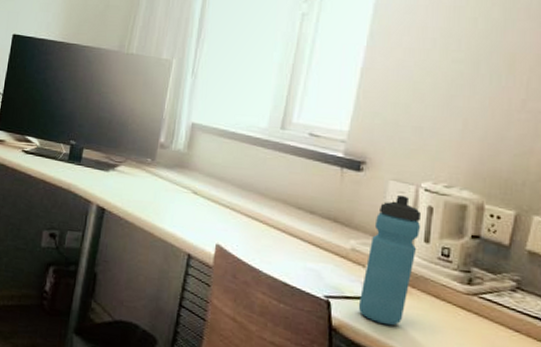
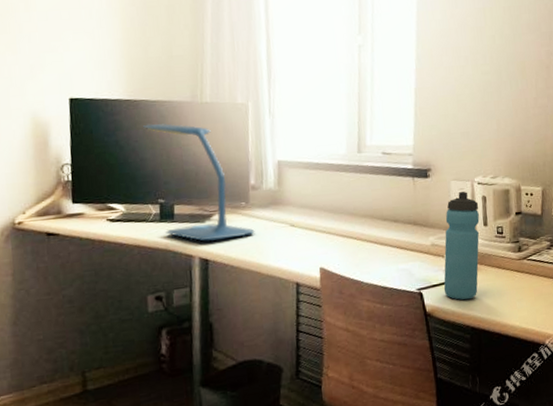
desk lamp: none [70,67,156,194] -> present [143,123,255,242]

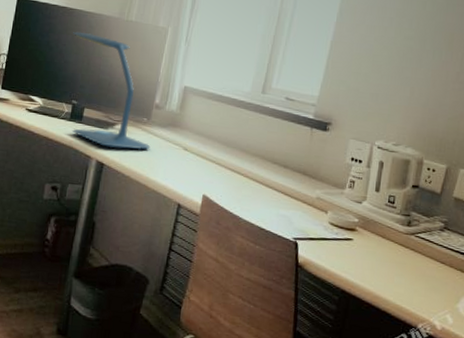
water bottle: present [443,191,480,300] -> none [320,151,374,262]

